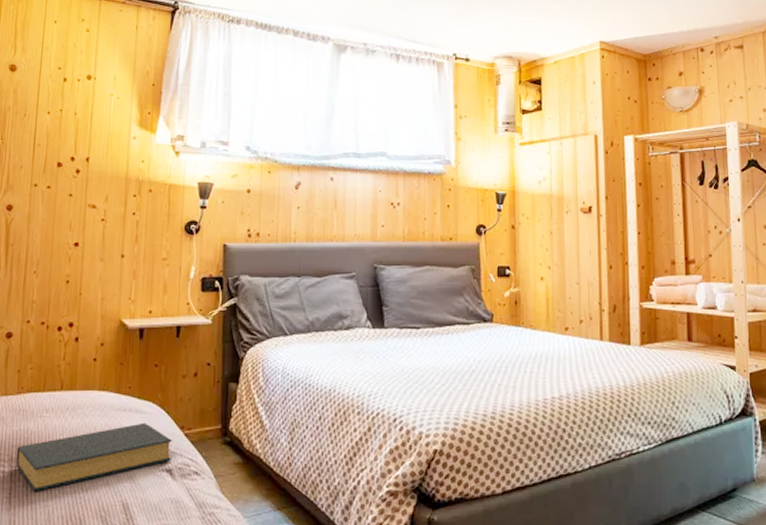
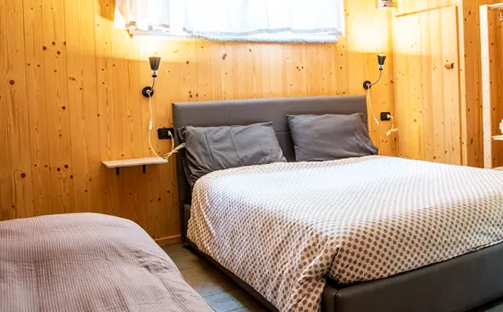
hardback book: present [15,422,173,492] -> none [38,234,148,283]

